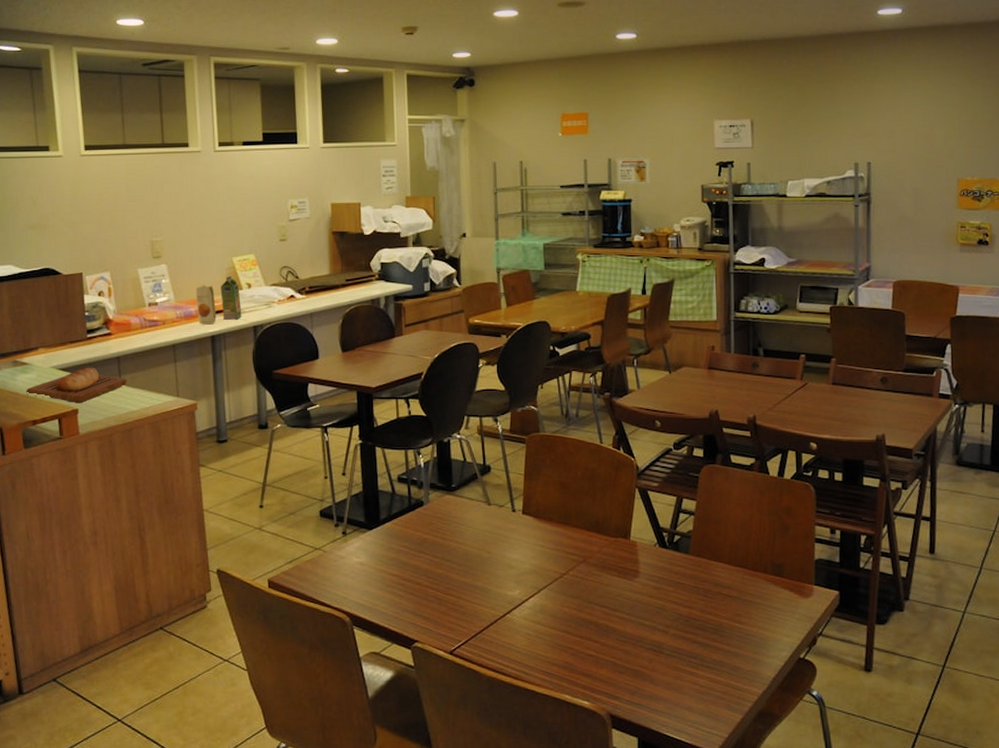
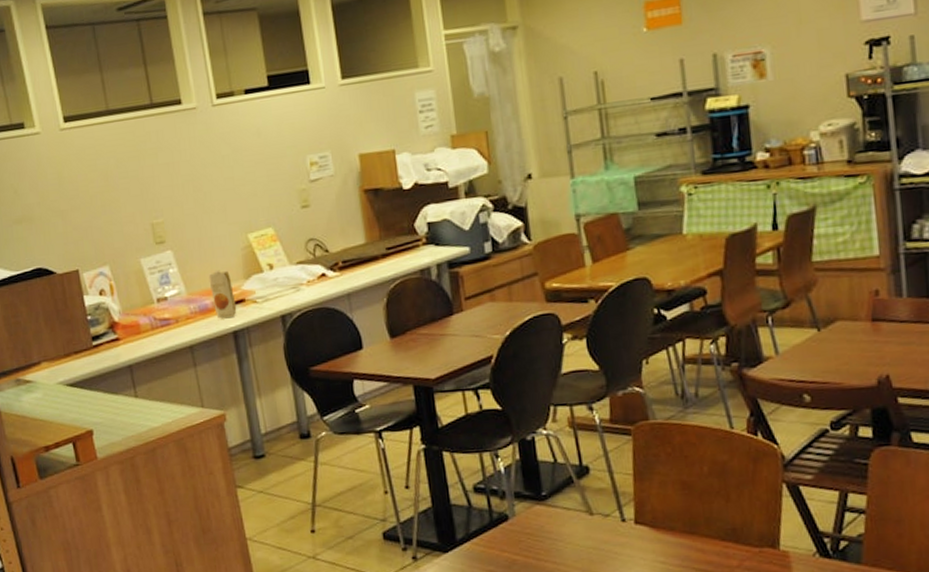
bread loaf: present [26,367,127,402] -> none [33,379,143,423]
juice carton: present [220,275,242,320] -> none [237,256,266,311]

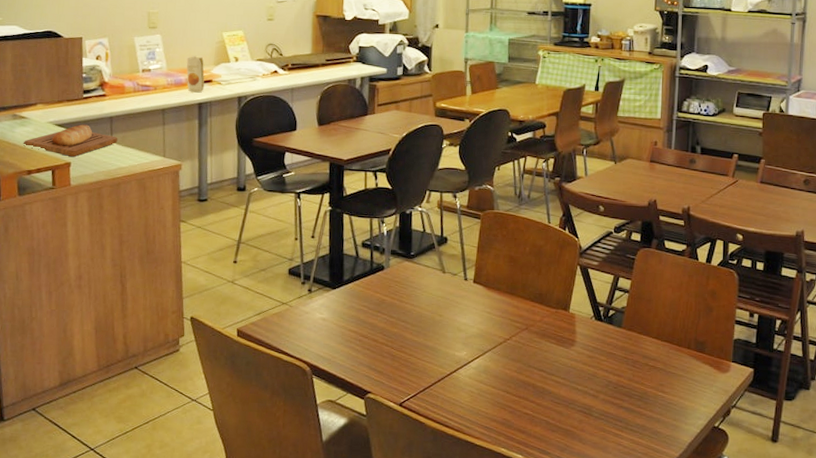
bread loaf: none [33,379,143,423] -> present [23,124,118,157]

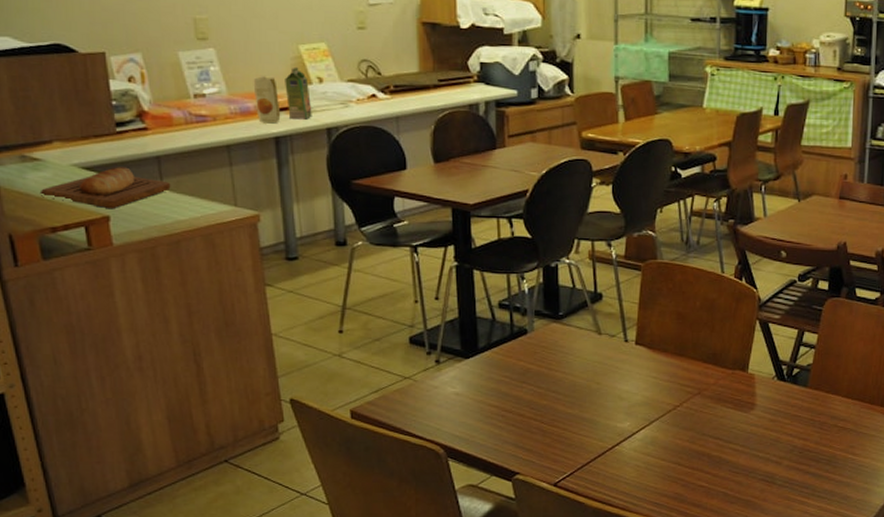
juice carton: none [209,49,228,90] -> present [285,66,312,120]

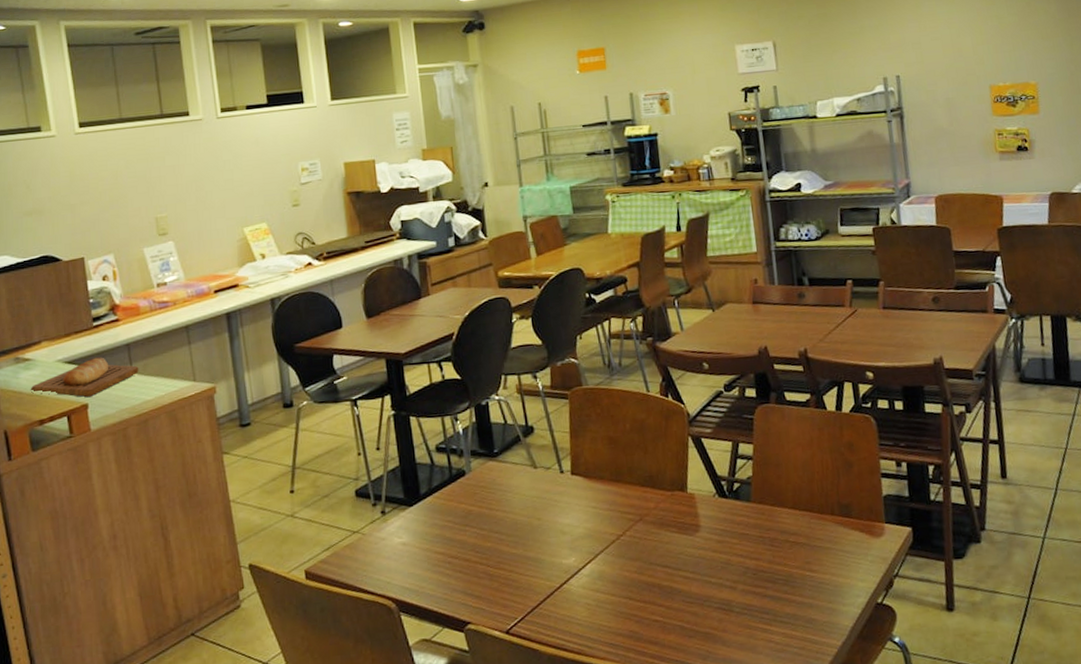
juice carton: present [253,75,281,124] -> none [206,258,231,302]
juice carton: present [285,66,312,120] -> none [233,247,258,295]

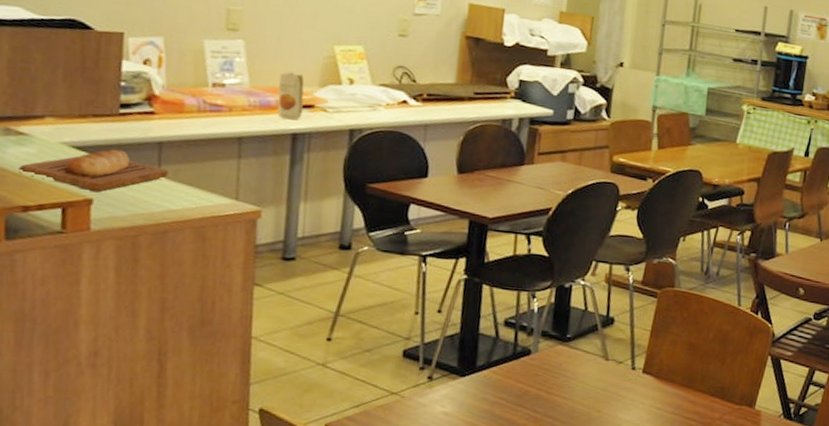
juice carton: none [206,258,231,302] -> present [277,70,305,120]

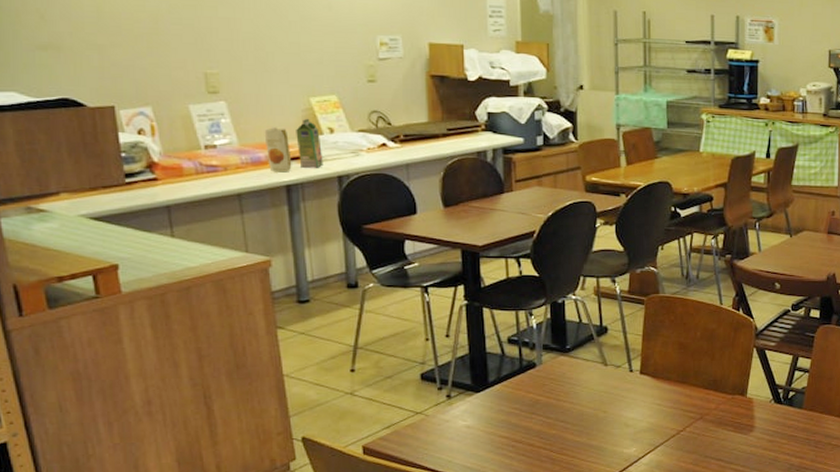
bread loaf: present [18,149,169,192] -> none [46,216,181,257]
juice carton: none [311,66,339,119] -> present [296,118,323,168]

